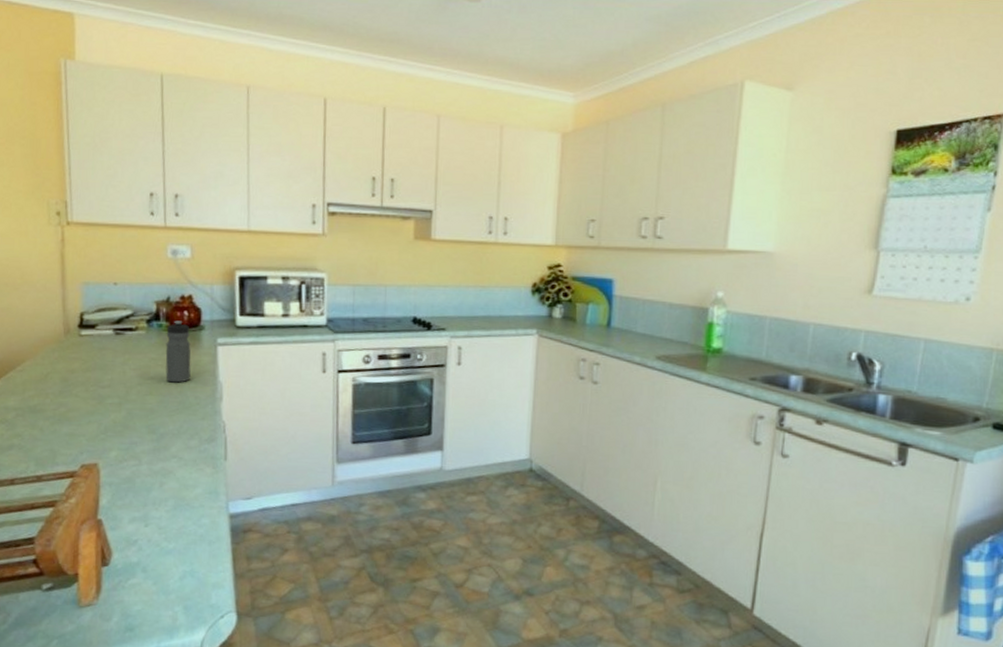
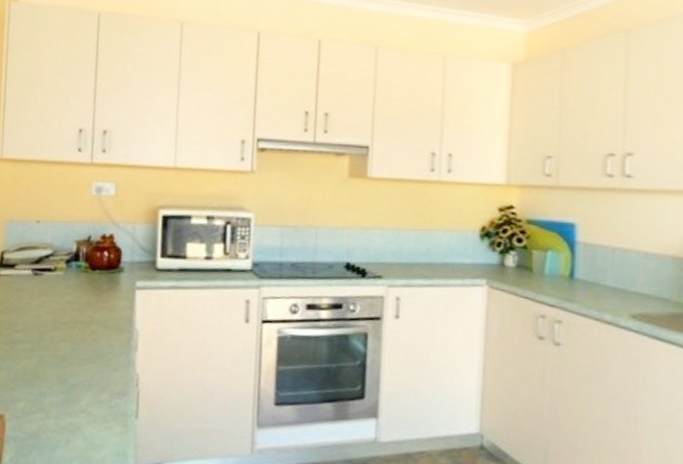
water bottle: present [165,320,191,383] -> none [80,261,109,329]

